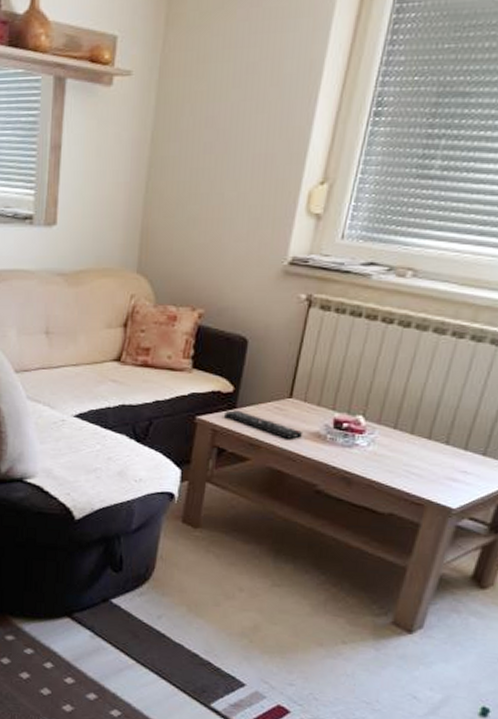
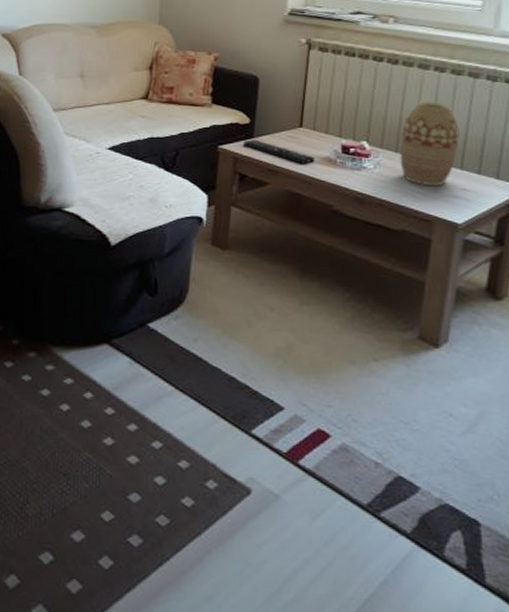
vase: none [397,370,470,468] -> present [399,100,460,187]

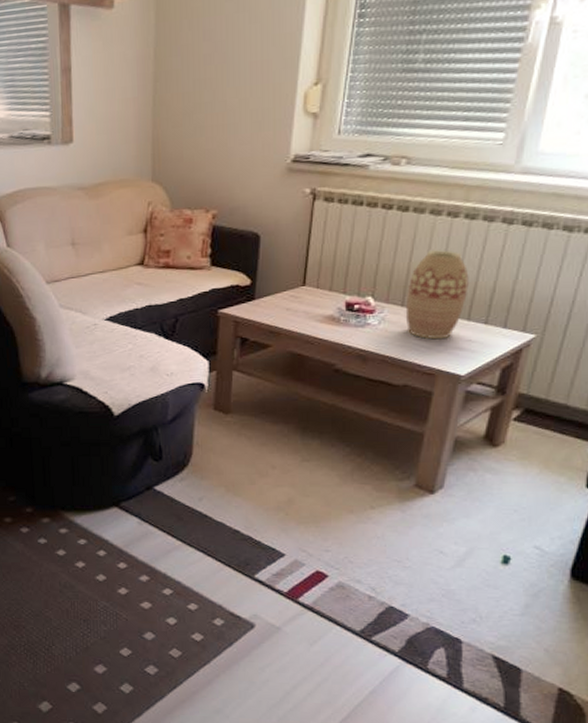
remote control: present [244,139,316,164] -> none [245,301,319,324]

